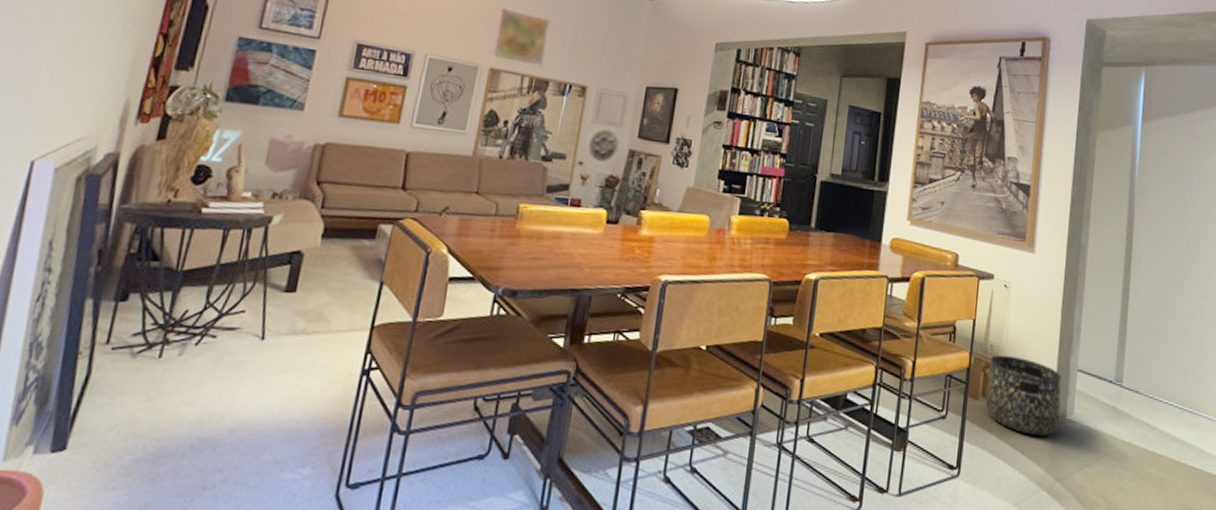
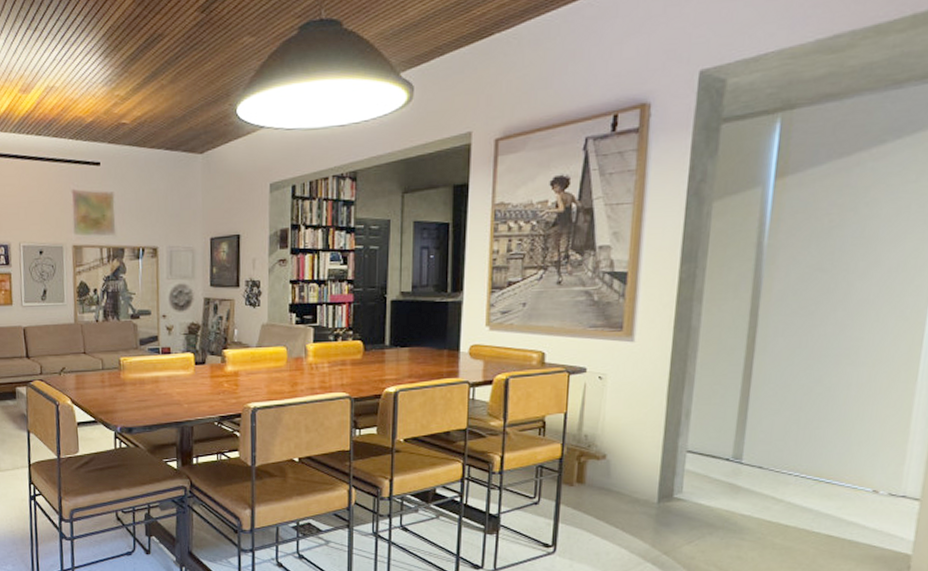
basket: present [985,354,1062,436] -> none [580,443,668,514]

